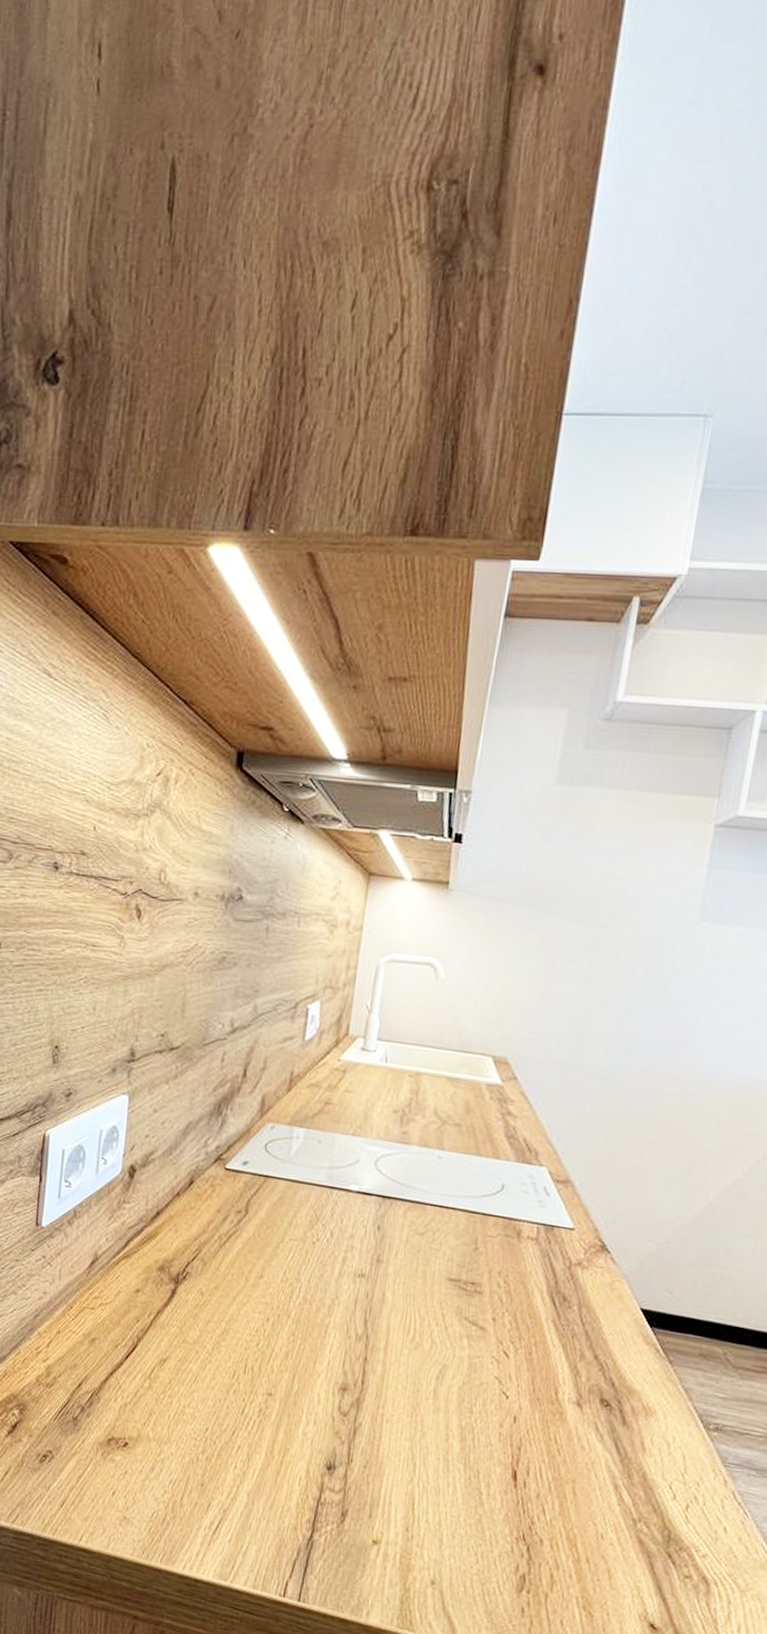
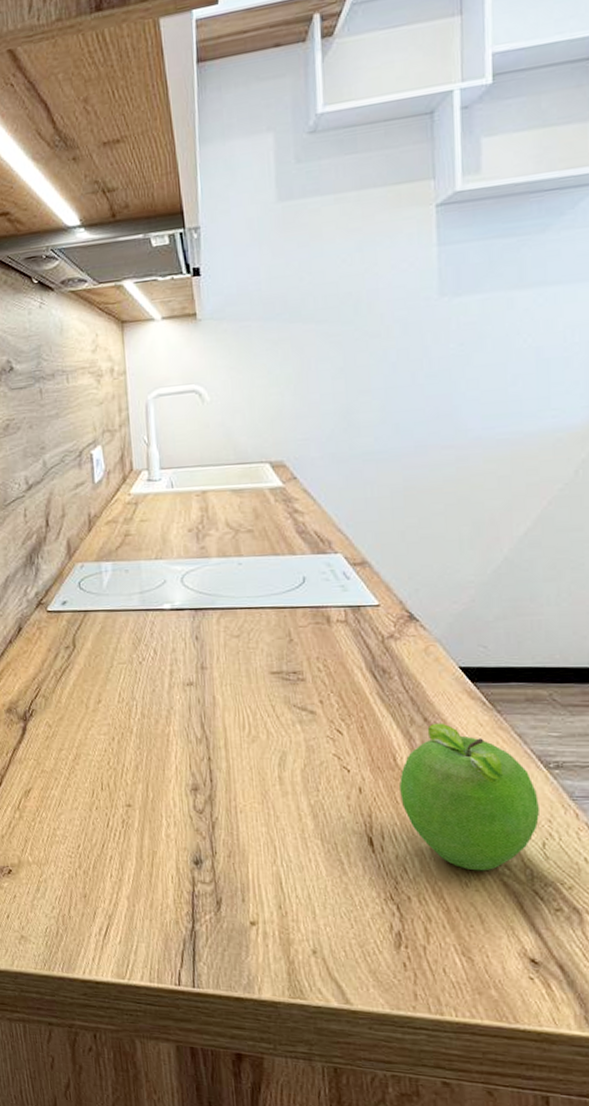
fruit: none [554,1362,692,1525] -> present [399,723,540,871]

